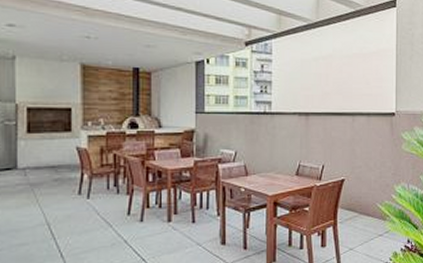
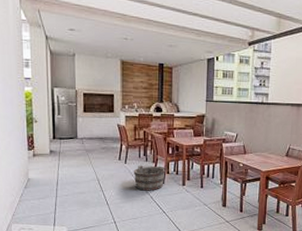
bucket: none [99,198,149,234] -> present [133,165,169,191]

